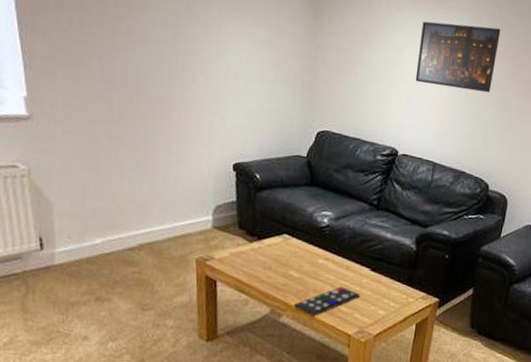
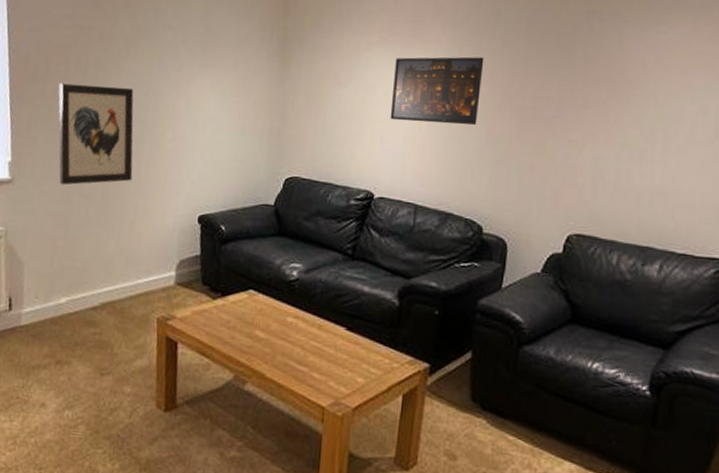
wall art: none [74,14,164,126] -> present [58,83,134,185]
remote control: present [294,287,360,316] -> none [260,349,335,384]

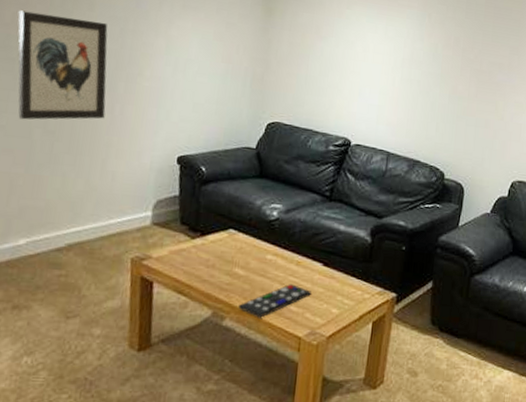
remote control: none [260,349,335,384] -> present [238,284,311,318]
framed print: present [390,57,484,126] -> none [367,18,450,84]

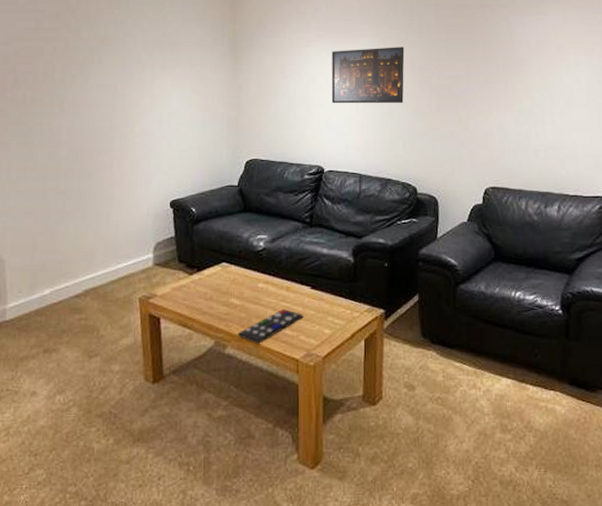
wall art: present [18,10,108,120] -> none [27,91,106,184]
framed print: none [367,18,450,84] -> present [331,47,405,104]

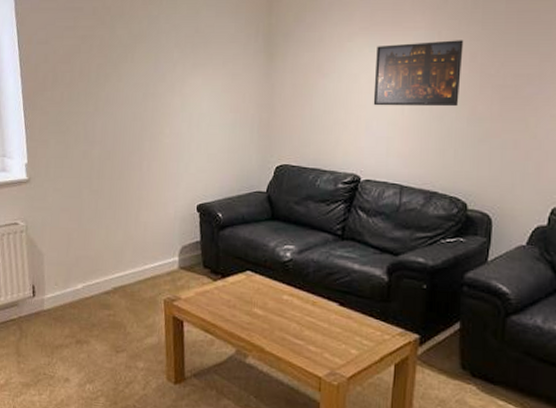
remote control: present [238,309,303,344] -> none [259,324,329,357]

